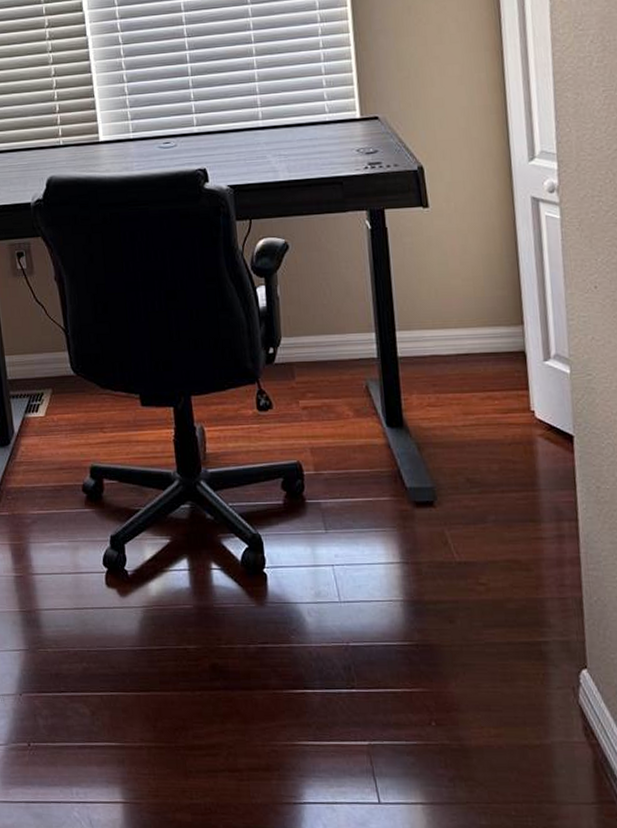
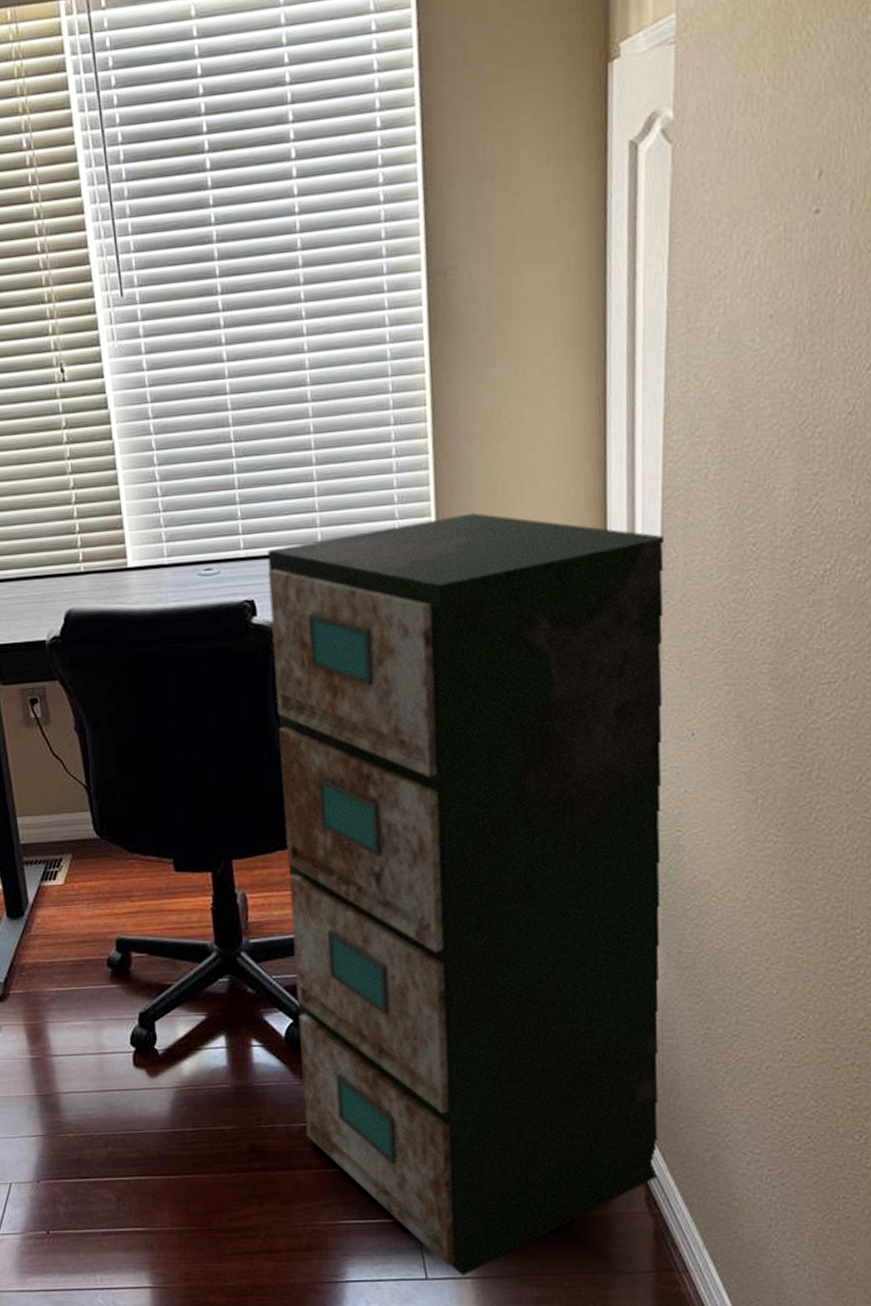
filing cabinet: none [216,95,595,802] -> present [267,513,665,1277]

